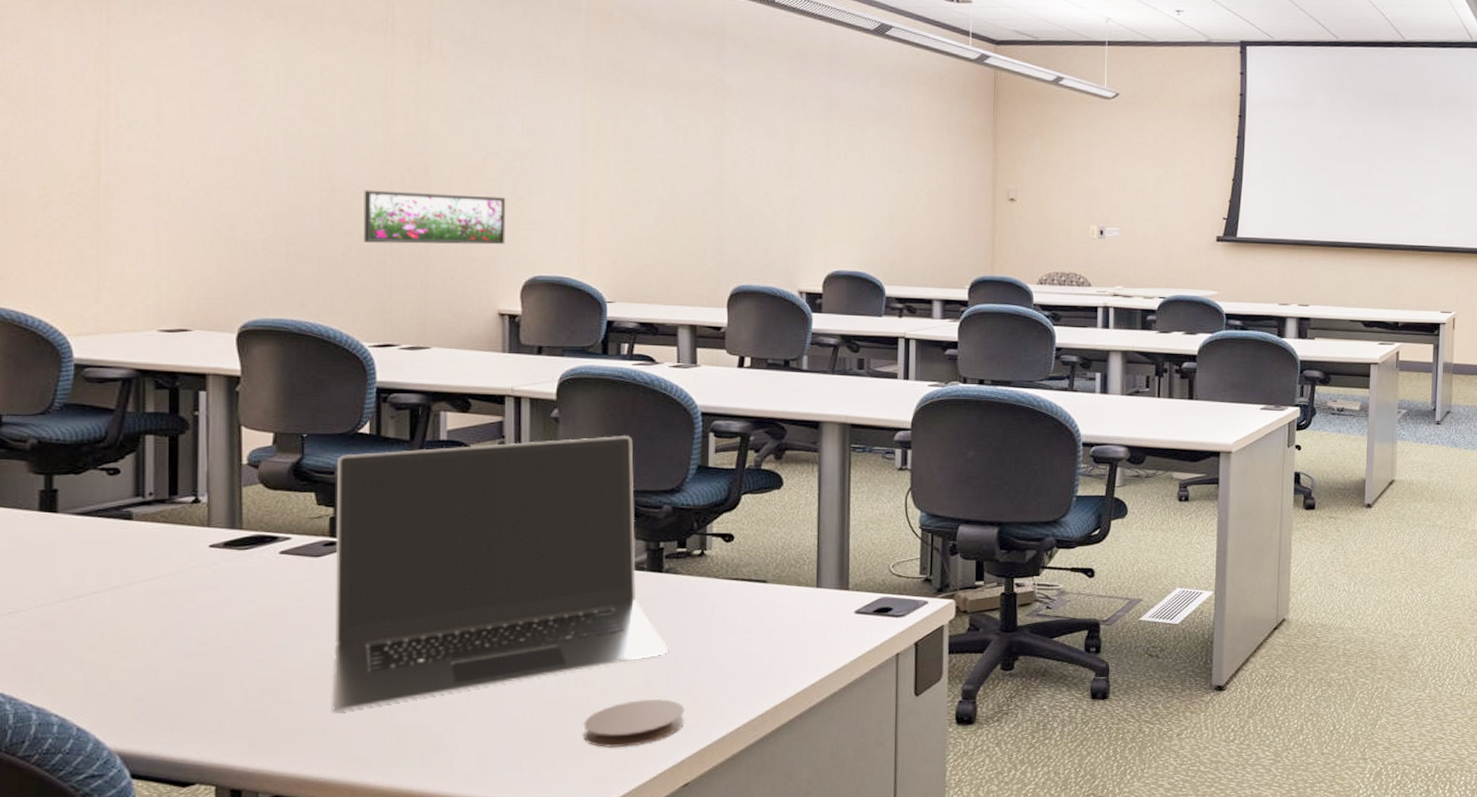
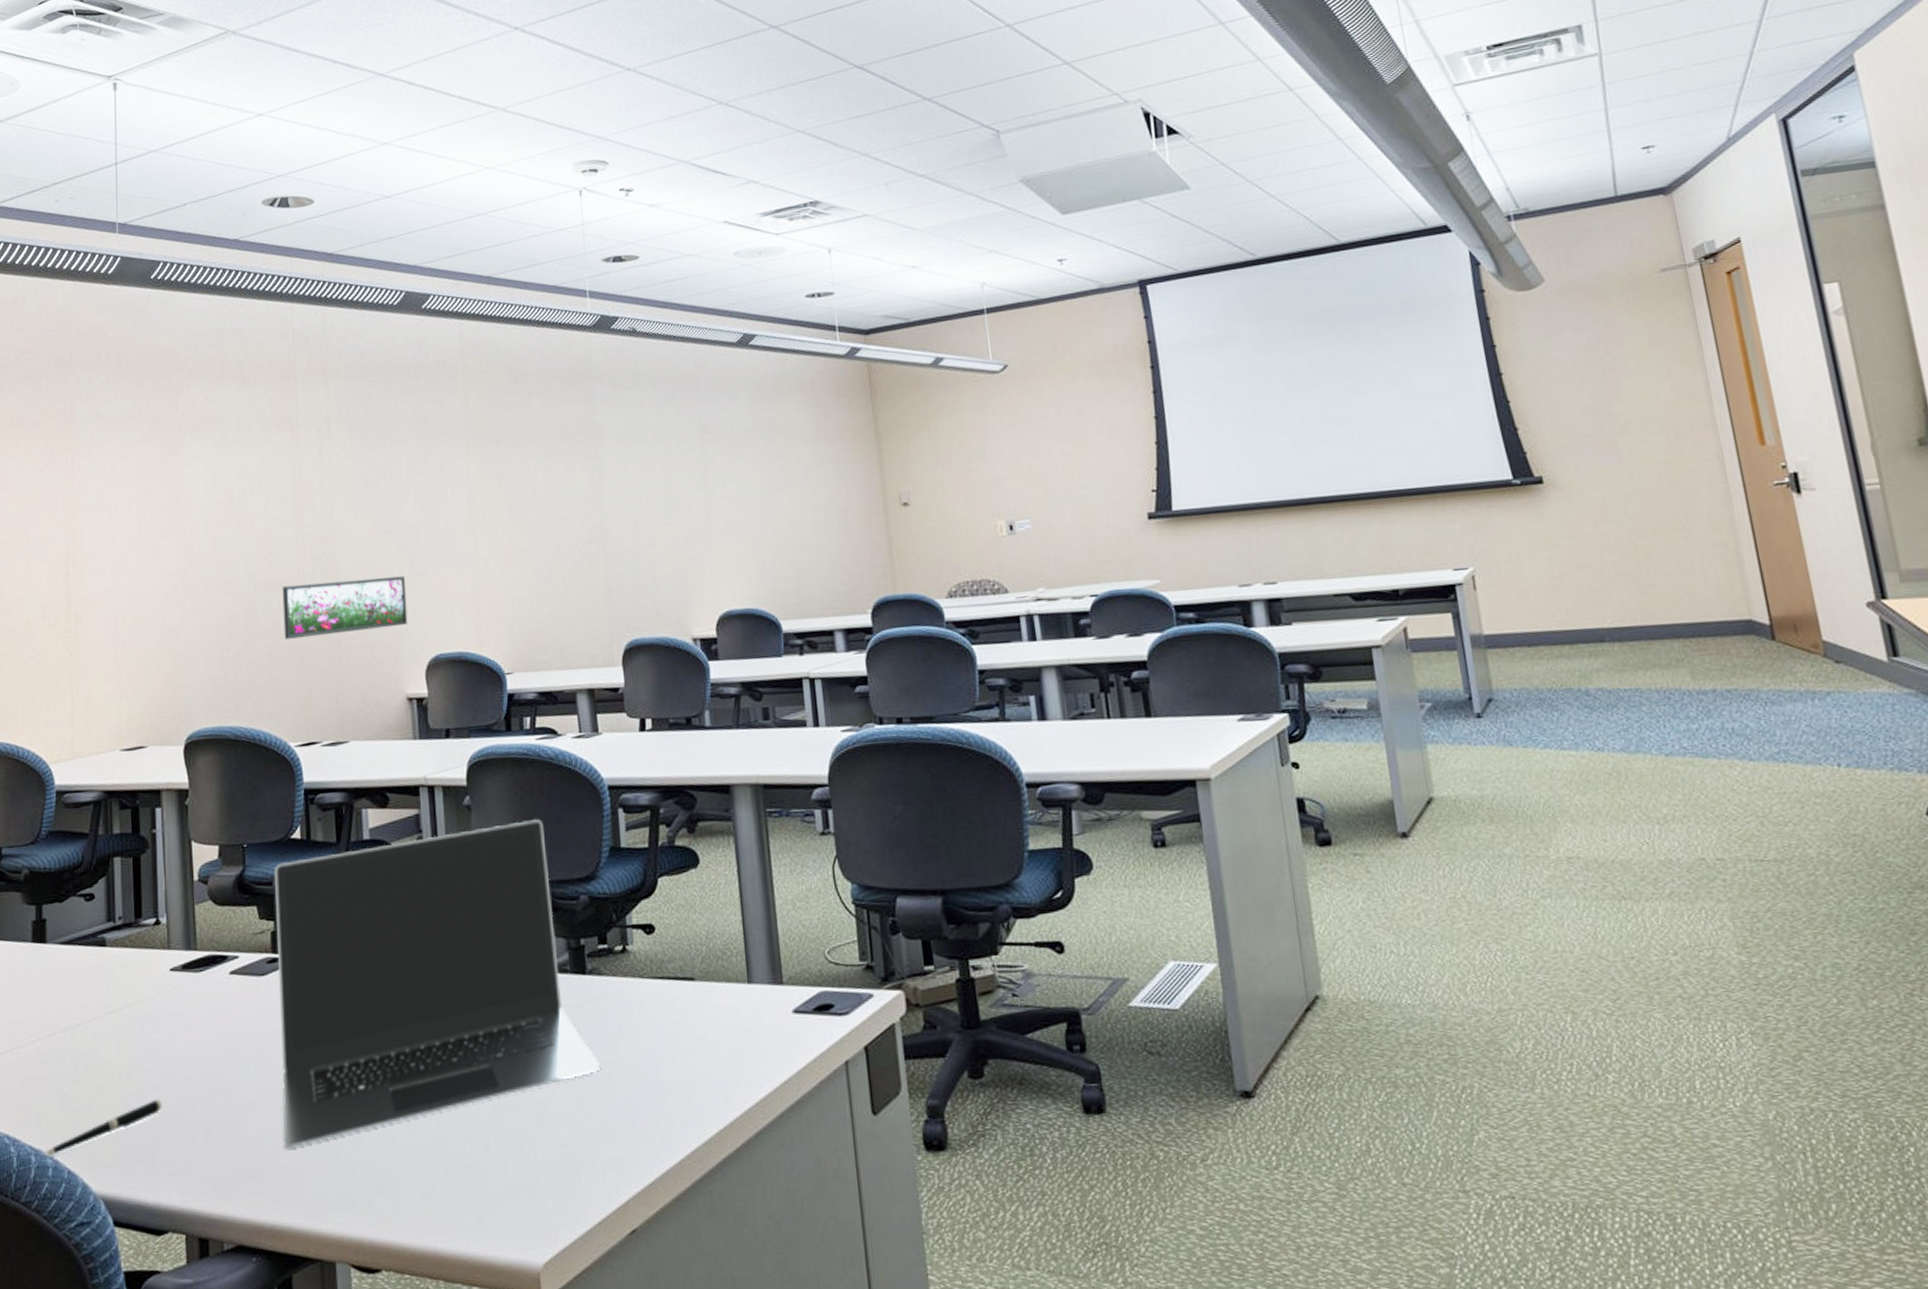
pen: none [48,664,194,715] -> present [44,1099,162,1157]
coaster: present [583,698,684,748] -> none [522,1125,624,1187]

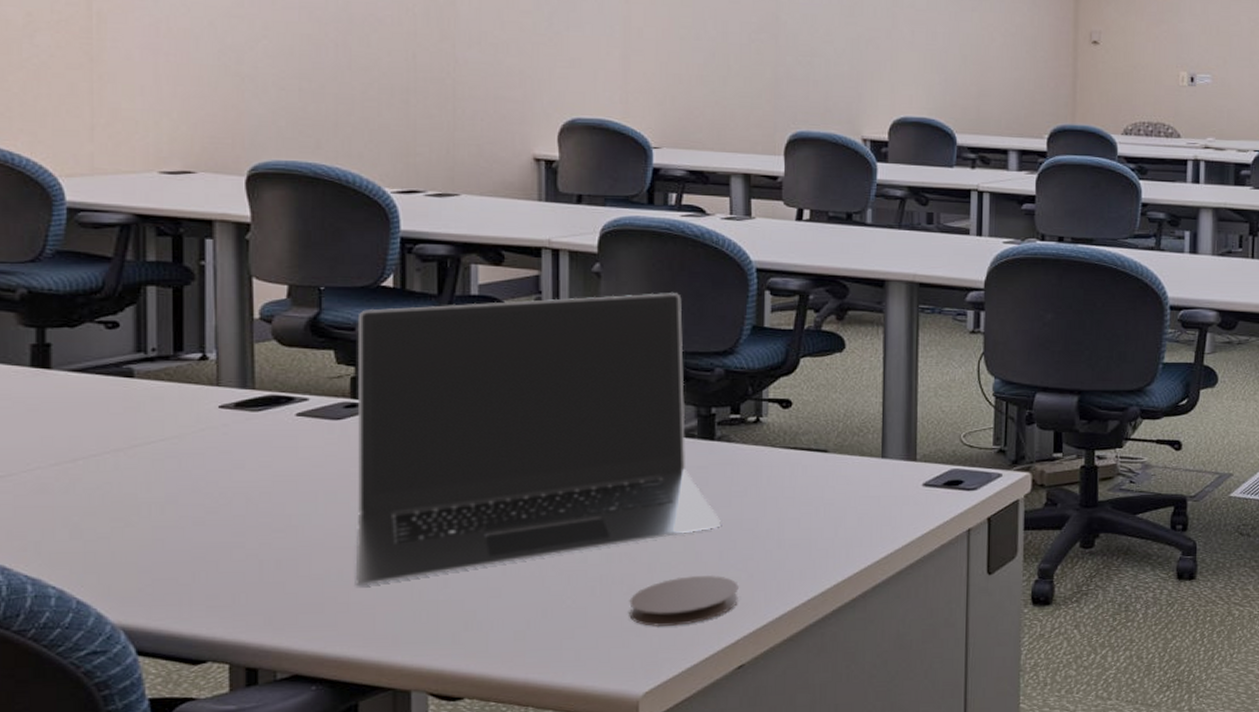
pen: present [44,1099,162,1157] -> none [45,534,204,587]
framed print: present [282,576,408,640] -> none [384,21,541,84]
coaster: none [522,1125,624,1187] -> present [629,574,739,628]

